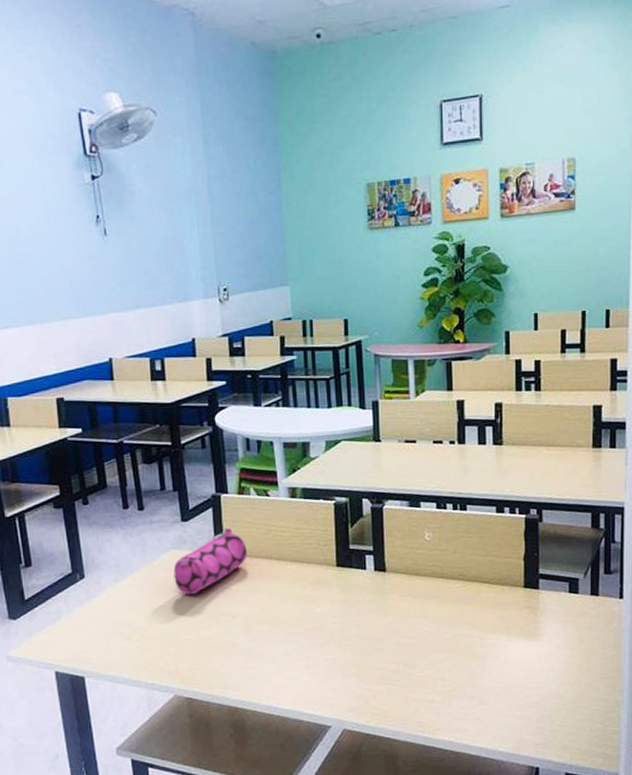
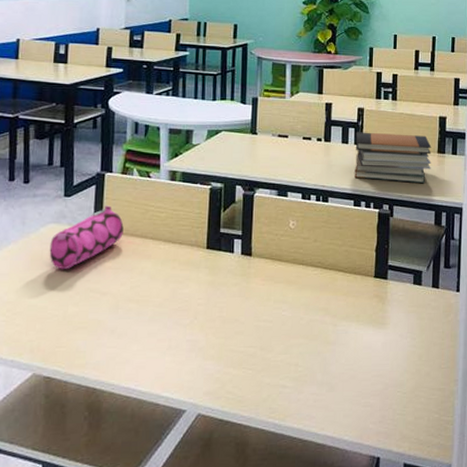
book stack: none [494,429,585,484] -> present [354,132,432,184]

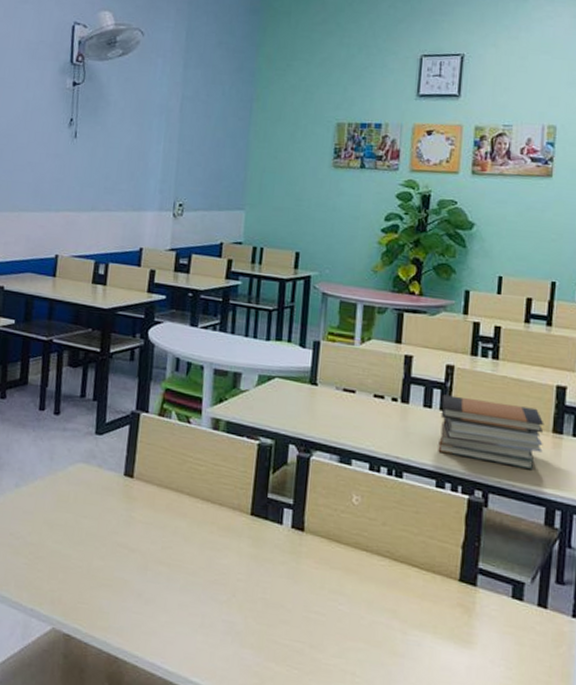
pencil case: present [49,205,124,270] -> none [76,449,158,517]

